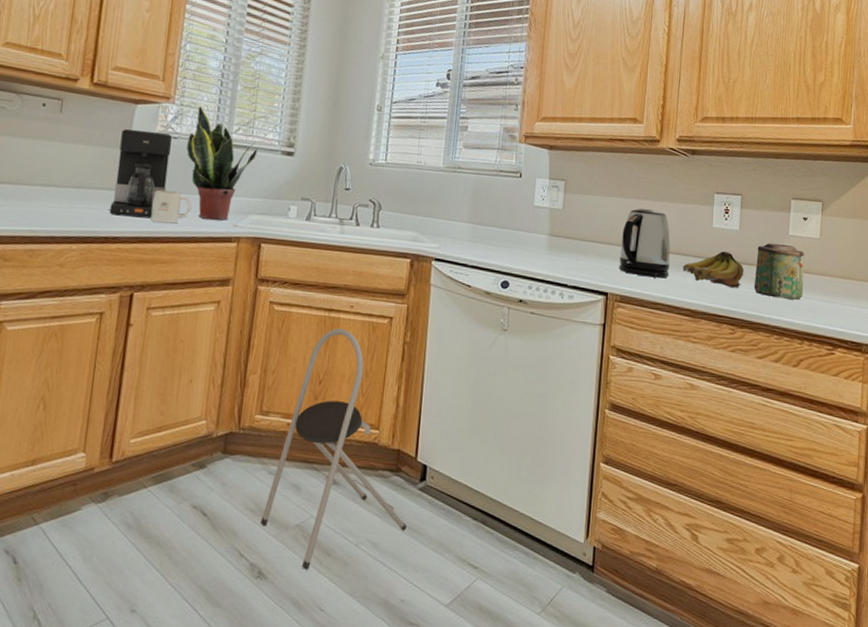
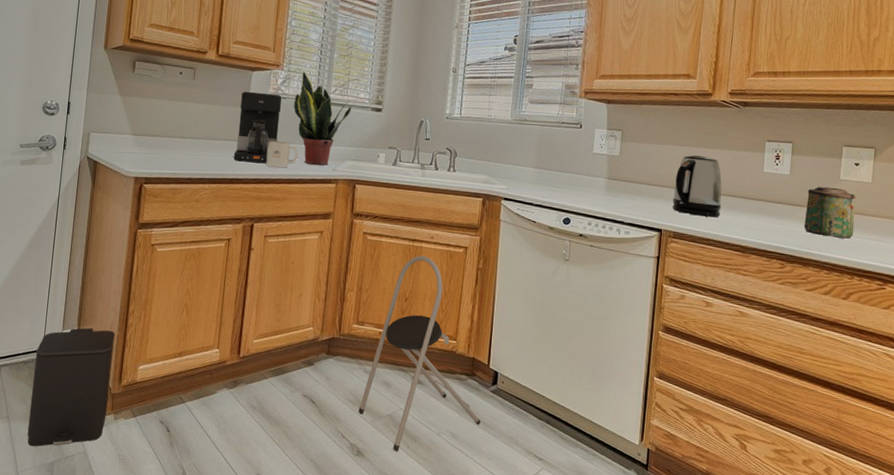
fruit: present [683,251,744,289] -> none [734,194,795,228]

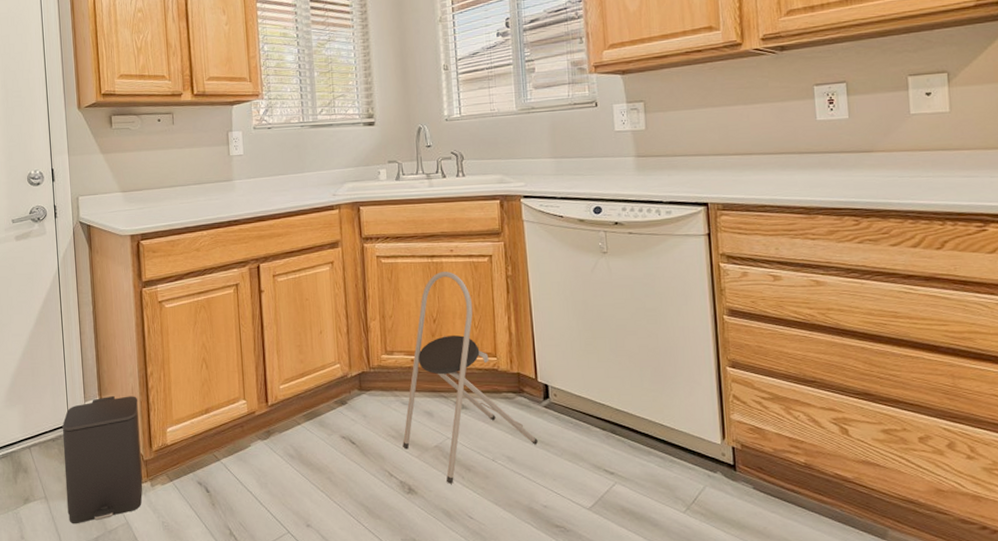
coffee maker: present [233,92,282,163] -> none [225,126,271,202]
mug: present [266,140,298,168] -> none [260,173,294,202]
potted plant: present [294,71,352,166] -> none [280,96,342,193]
kettle: present [672,155,722,218] -> none [714,113,774,182]
canister: present [804,186,856,239] -> none [873,124,938,181]

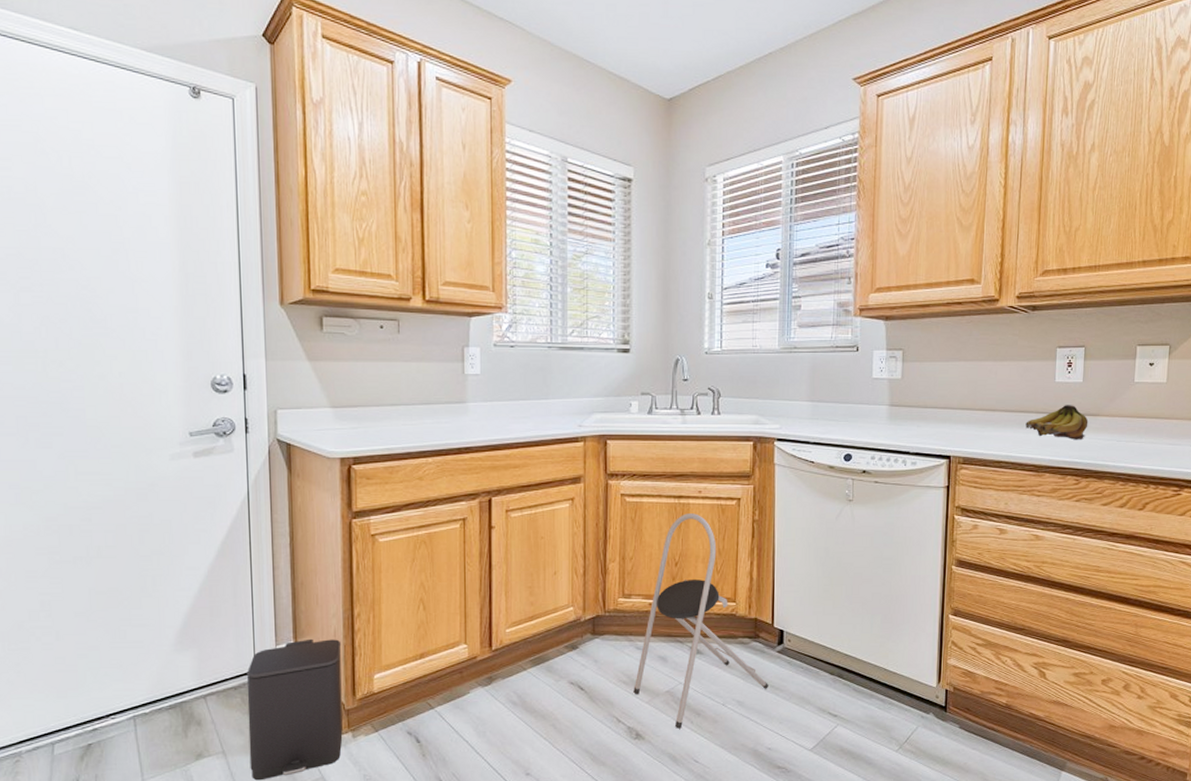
fruit: none [788,142,862,179] -> present [1025,405,1088,441]

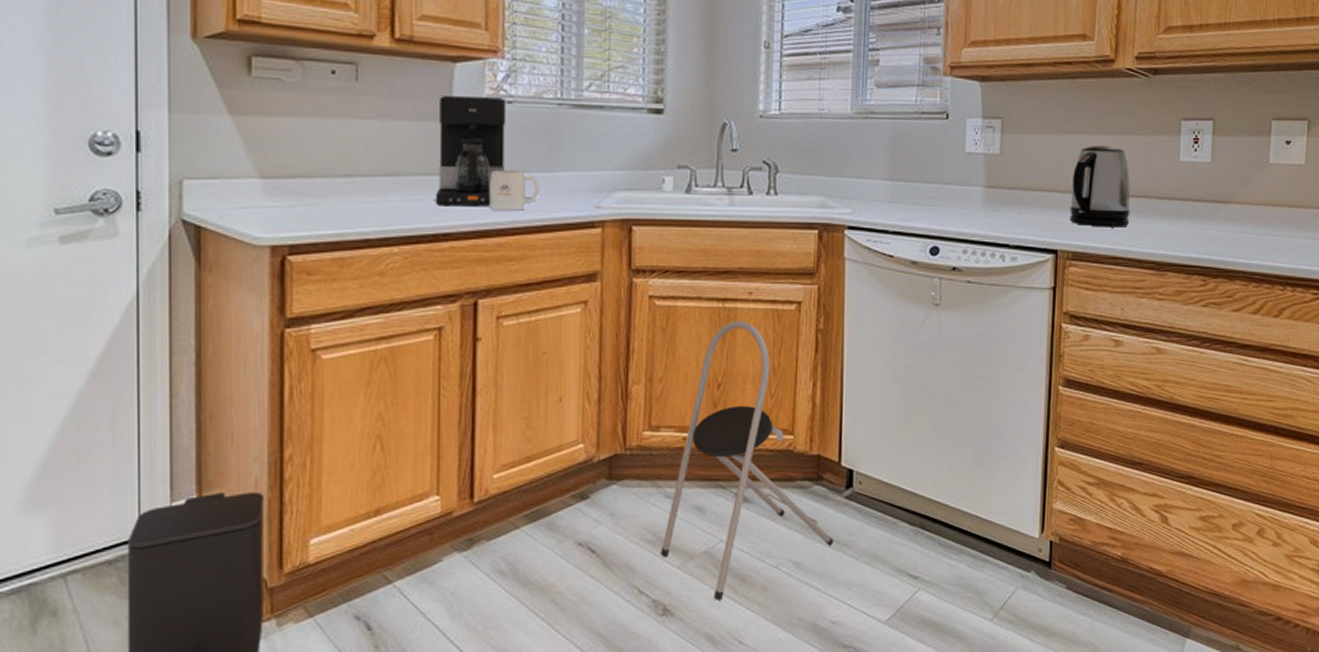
coffee maker: none [458,343,510,427] -> present [435,96,507,206]
mug: none [497,398,536,429] -> present [488,169,539,211]
kettle: none [960,369,1013,437] -> present [1069,145,1130,228]
fruit: present [1025,405,1088,441] -> none [1145,189,1217,233]

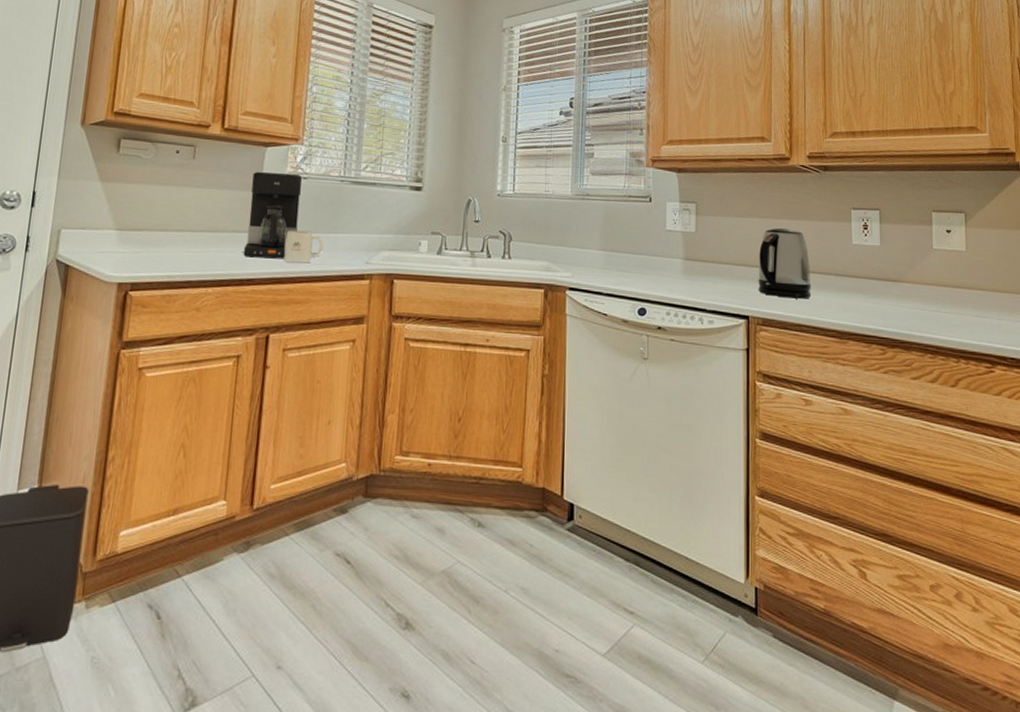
step stool: present [660,321,833,601] -> none [405,363,557,619]

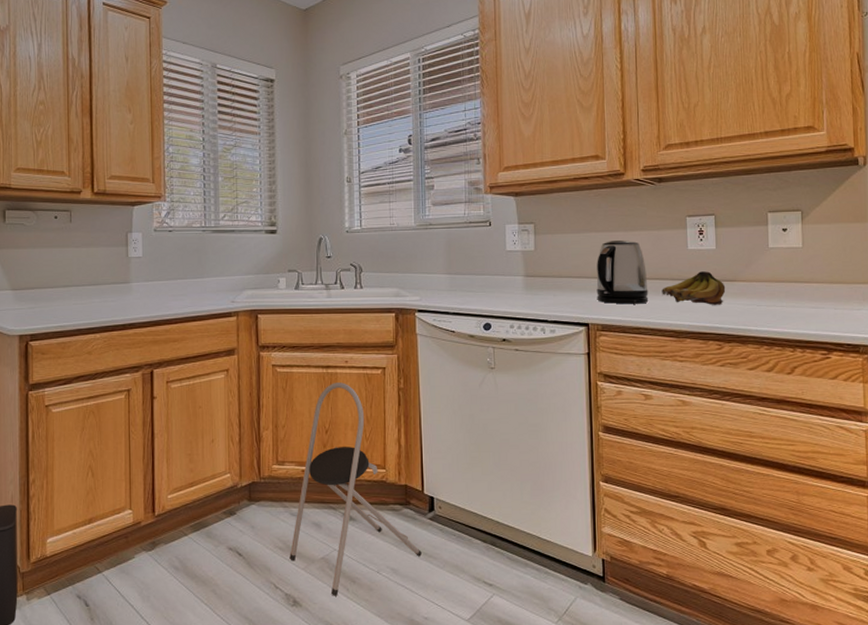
coffee maker: present [243,172,302,258] -> none [123,228,169,305]
mug: present [283,230,323,263] -> none [157,277,192,307]
step stool: none [405,363,557,619] -> present [289,383,422,596]
fruit: none [825,268,890,307] -> present [662,271,726,306]

